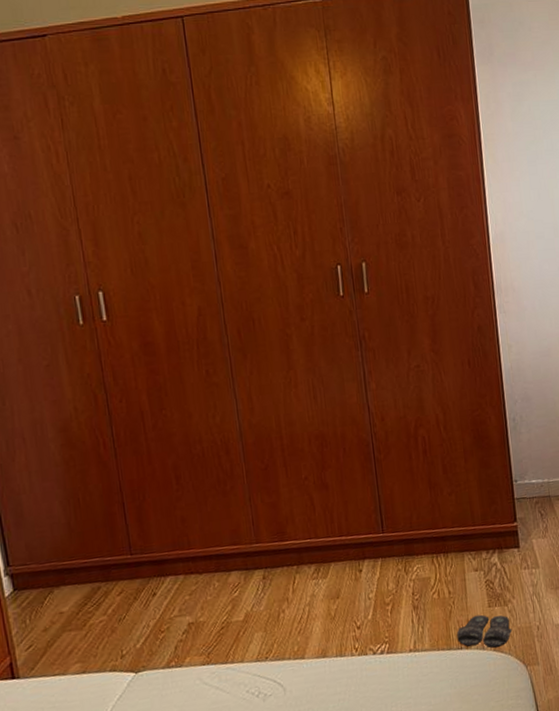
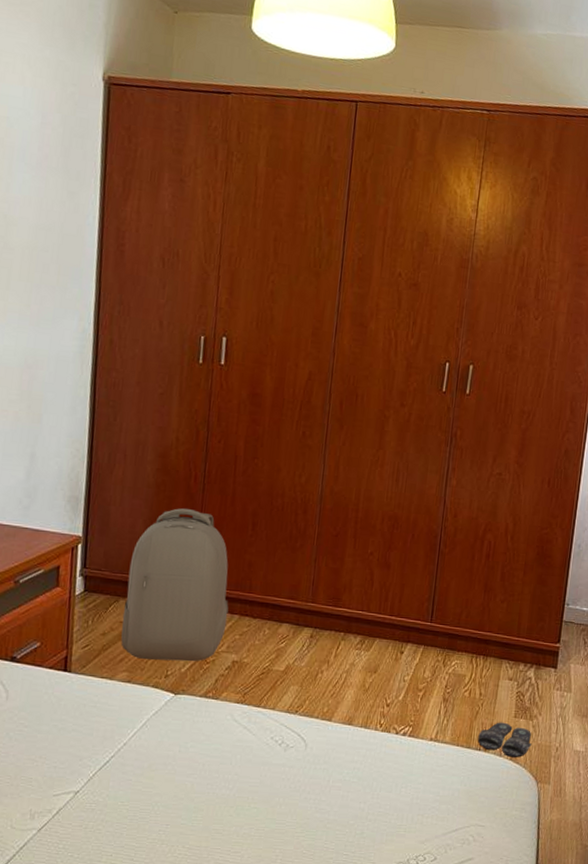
backpack: none [55,478,174,646] -> present [121,508,229,662]

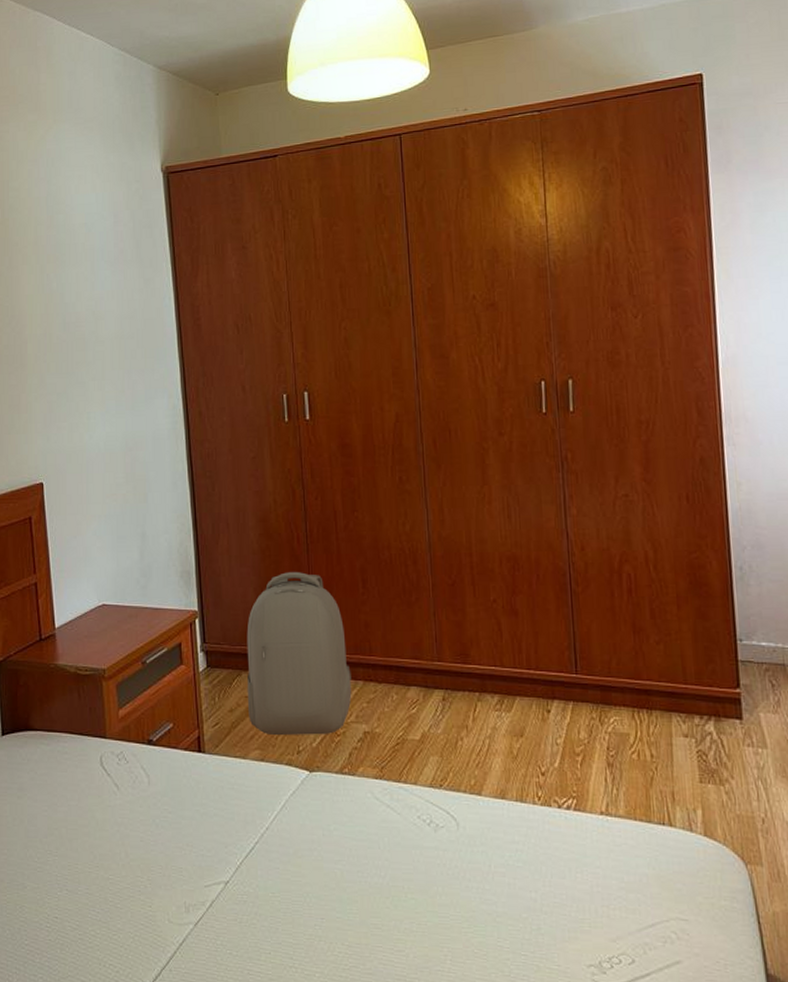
slippers: present [478,722,532,757] -> none [658,789,730,832]

